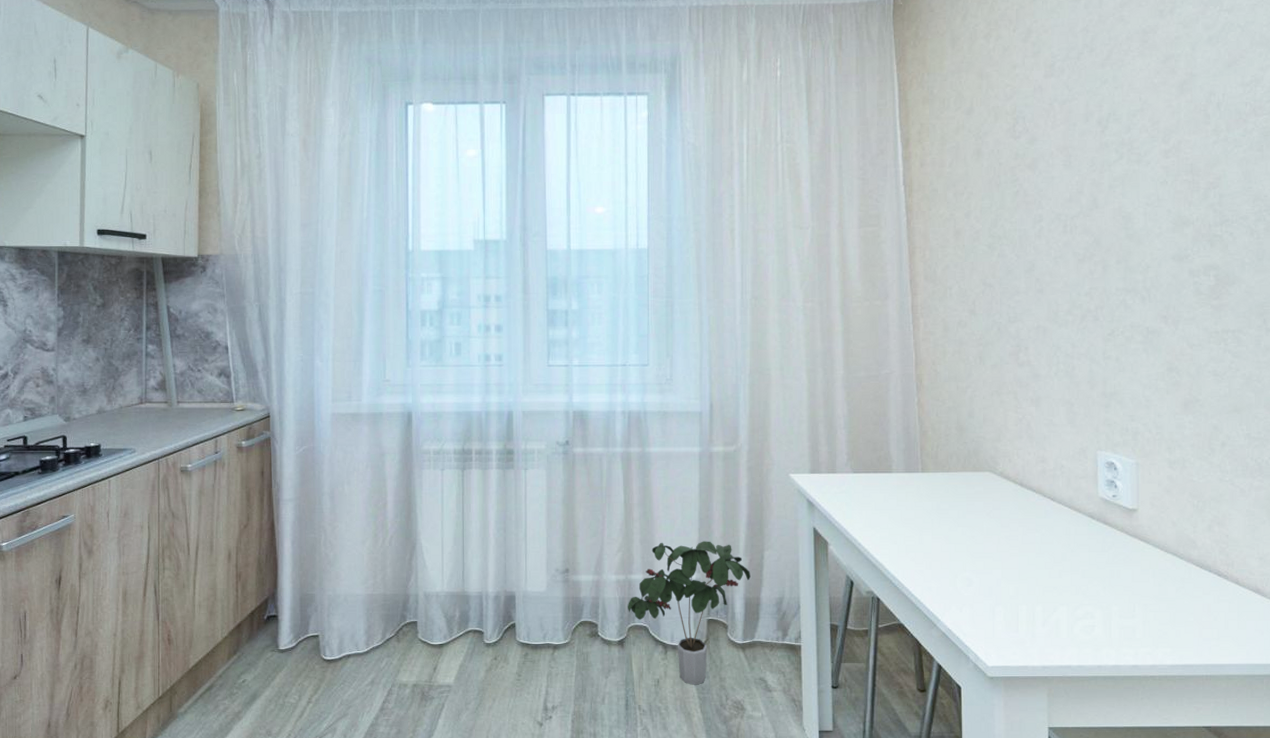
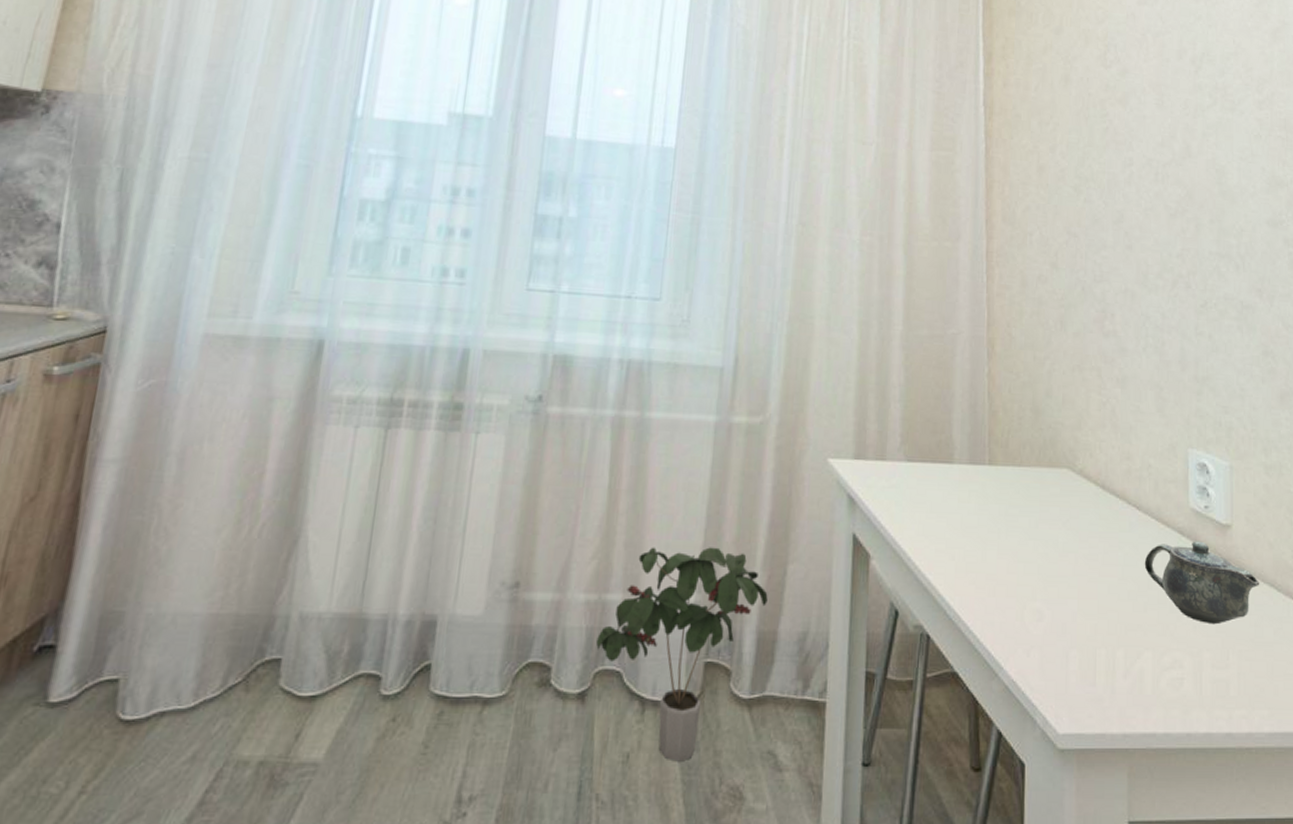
teapot: none [1059,522,1164,586] -> present [1144,541,1260,625]

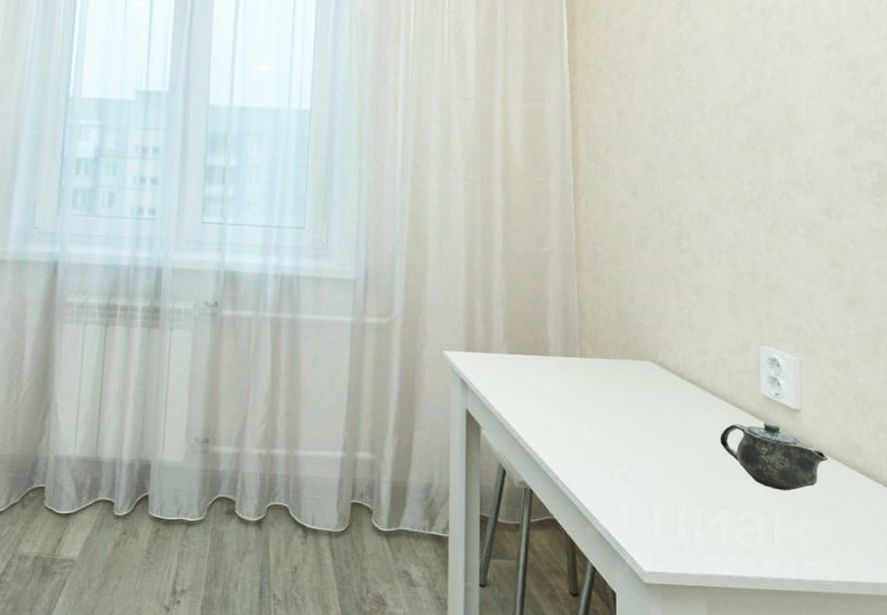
potted plant: present [596,547,768,762] -> none [268,415,399,575]

